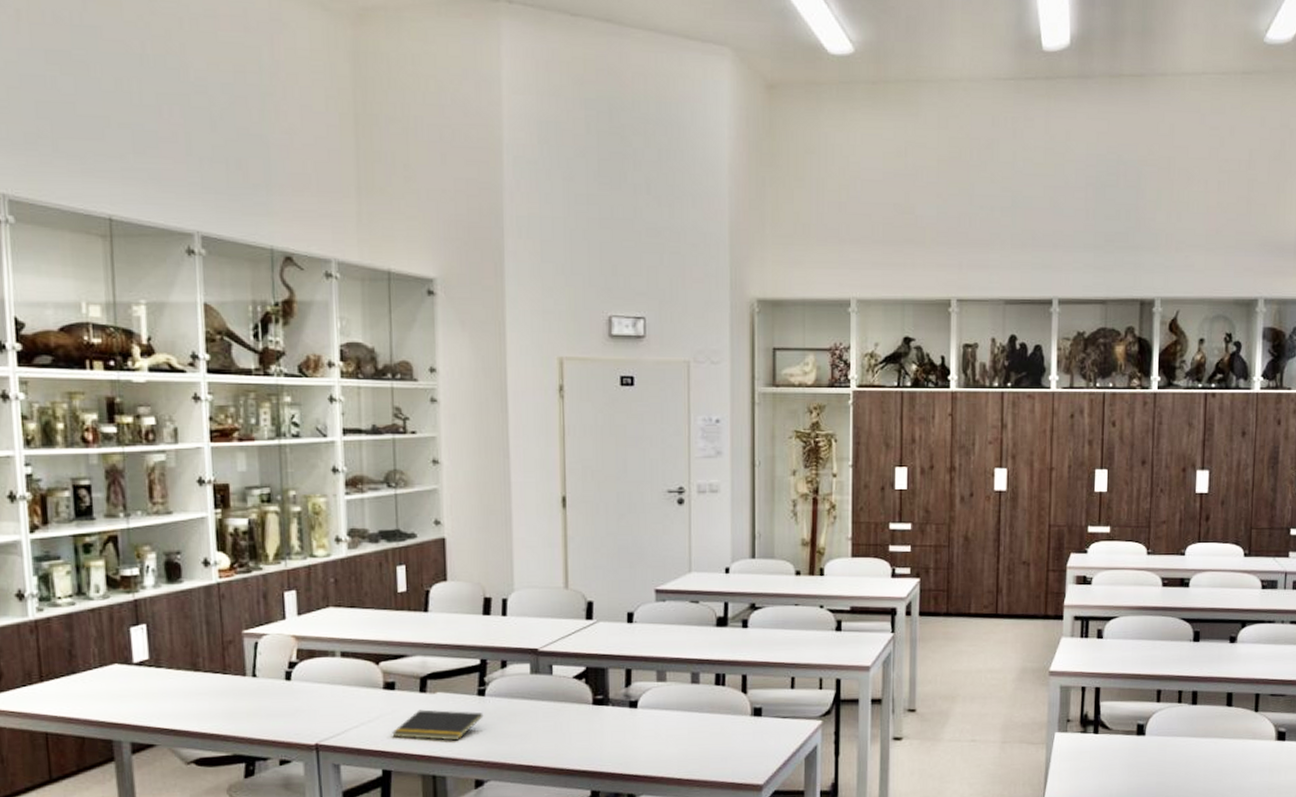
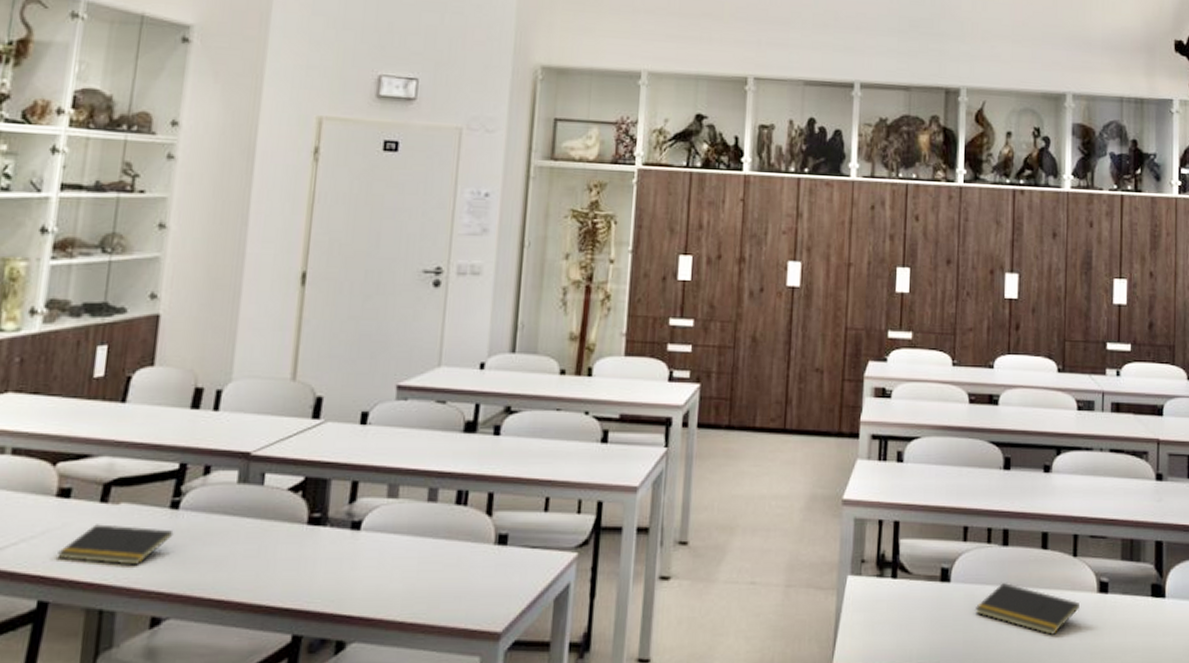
notepad: none [1167,735,1259,775] -> present [976,583,1079,635]

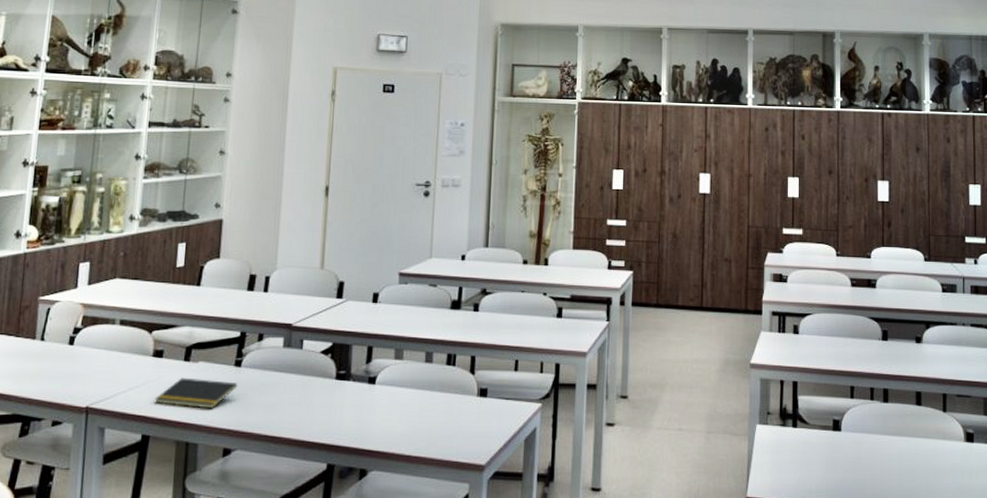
notepad: present [976,583,1079,635] -> none [863,433,950,476]

